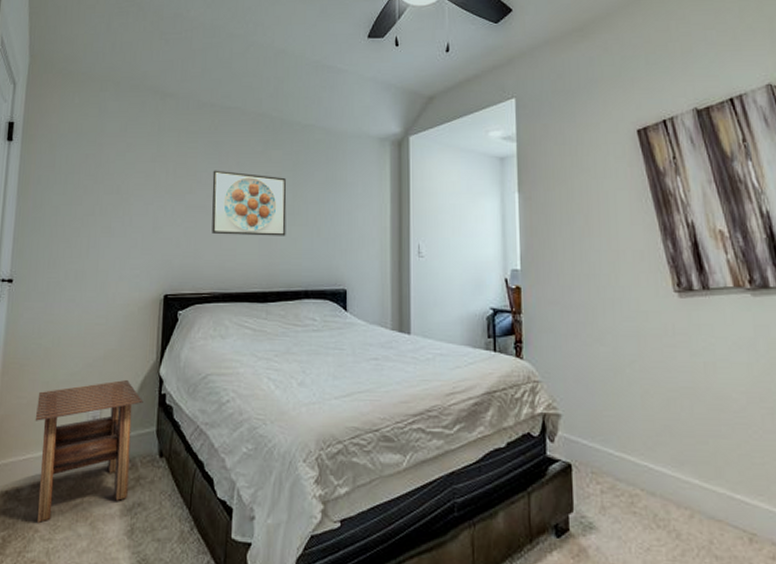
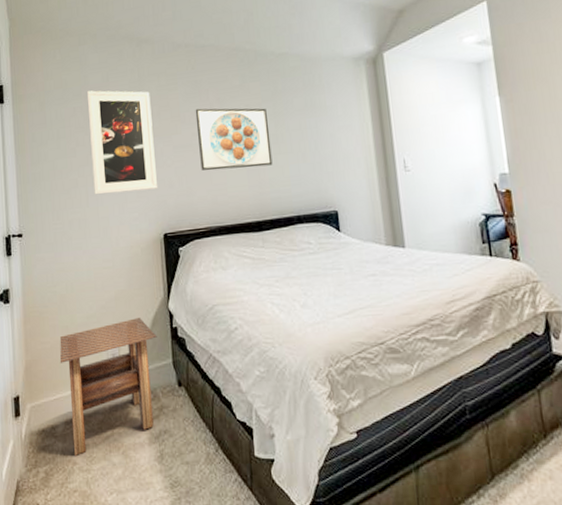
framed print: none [96,139,168,247] -> present [86,90,158,195]

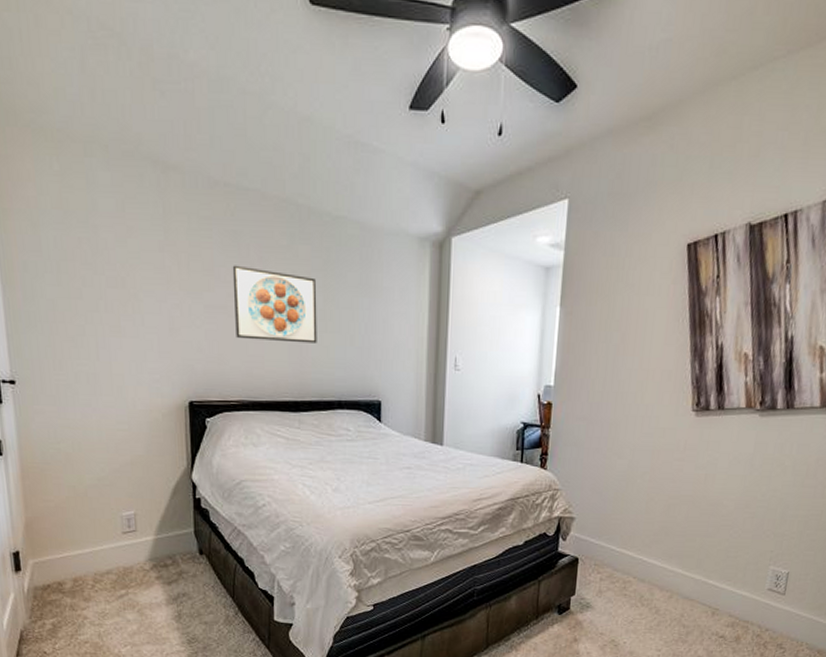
side table: present [60,318,157,456] -> none [66,485,178,611]
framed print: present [86,90,158,195] -> none [95,219,185,351]

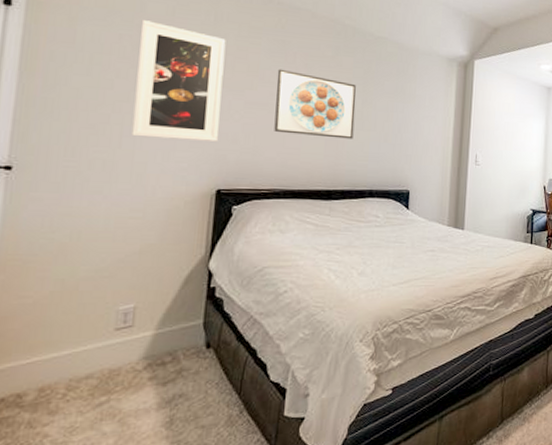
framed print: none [95,219,185,351] -> present [131,20,226,142]

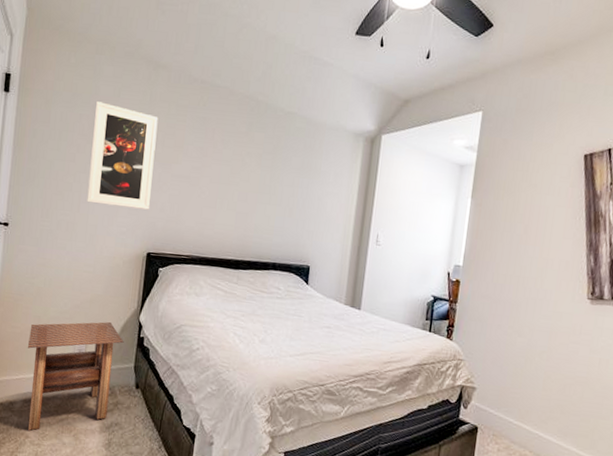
side table: none [44,275,189,427] -> present [27,322,124,431]
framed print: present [274,69,356,139] -> none [194,144,265,213]

